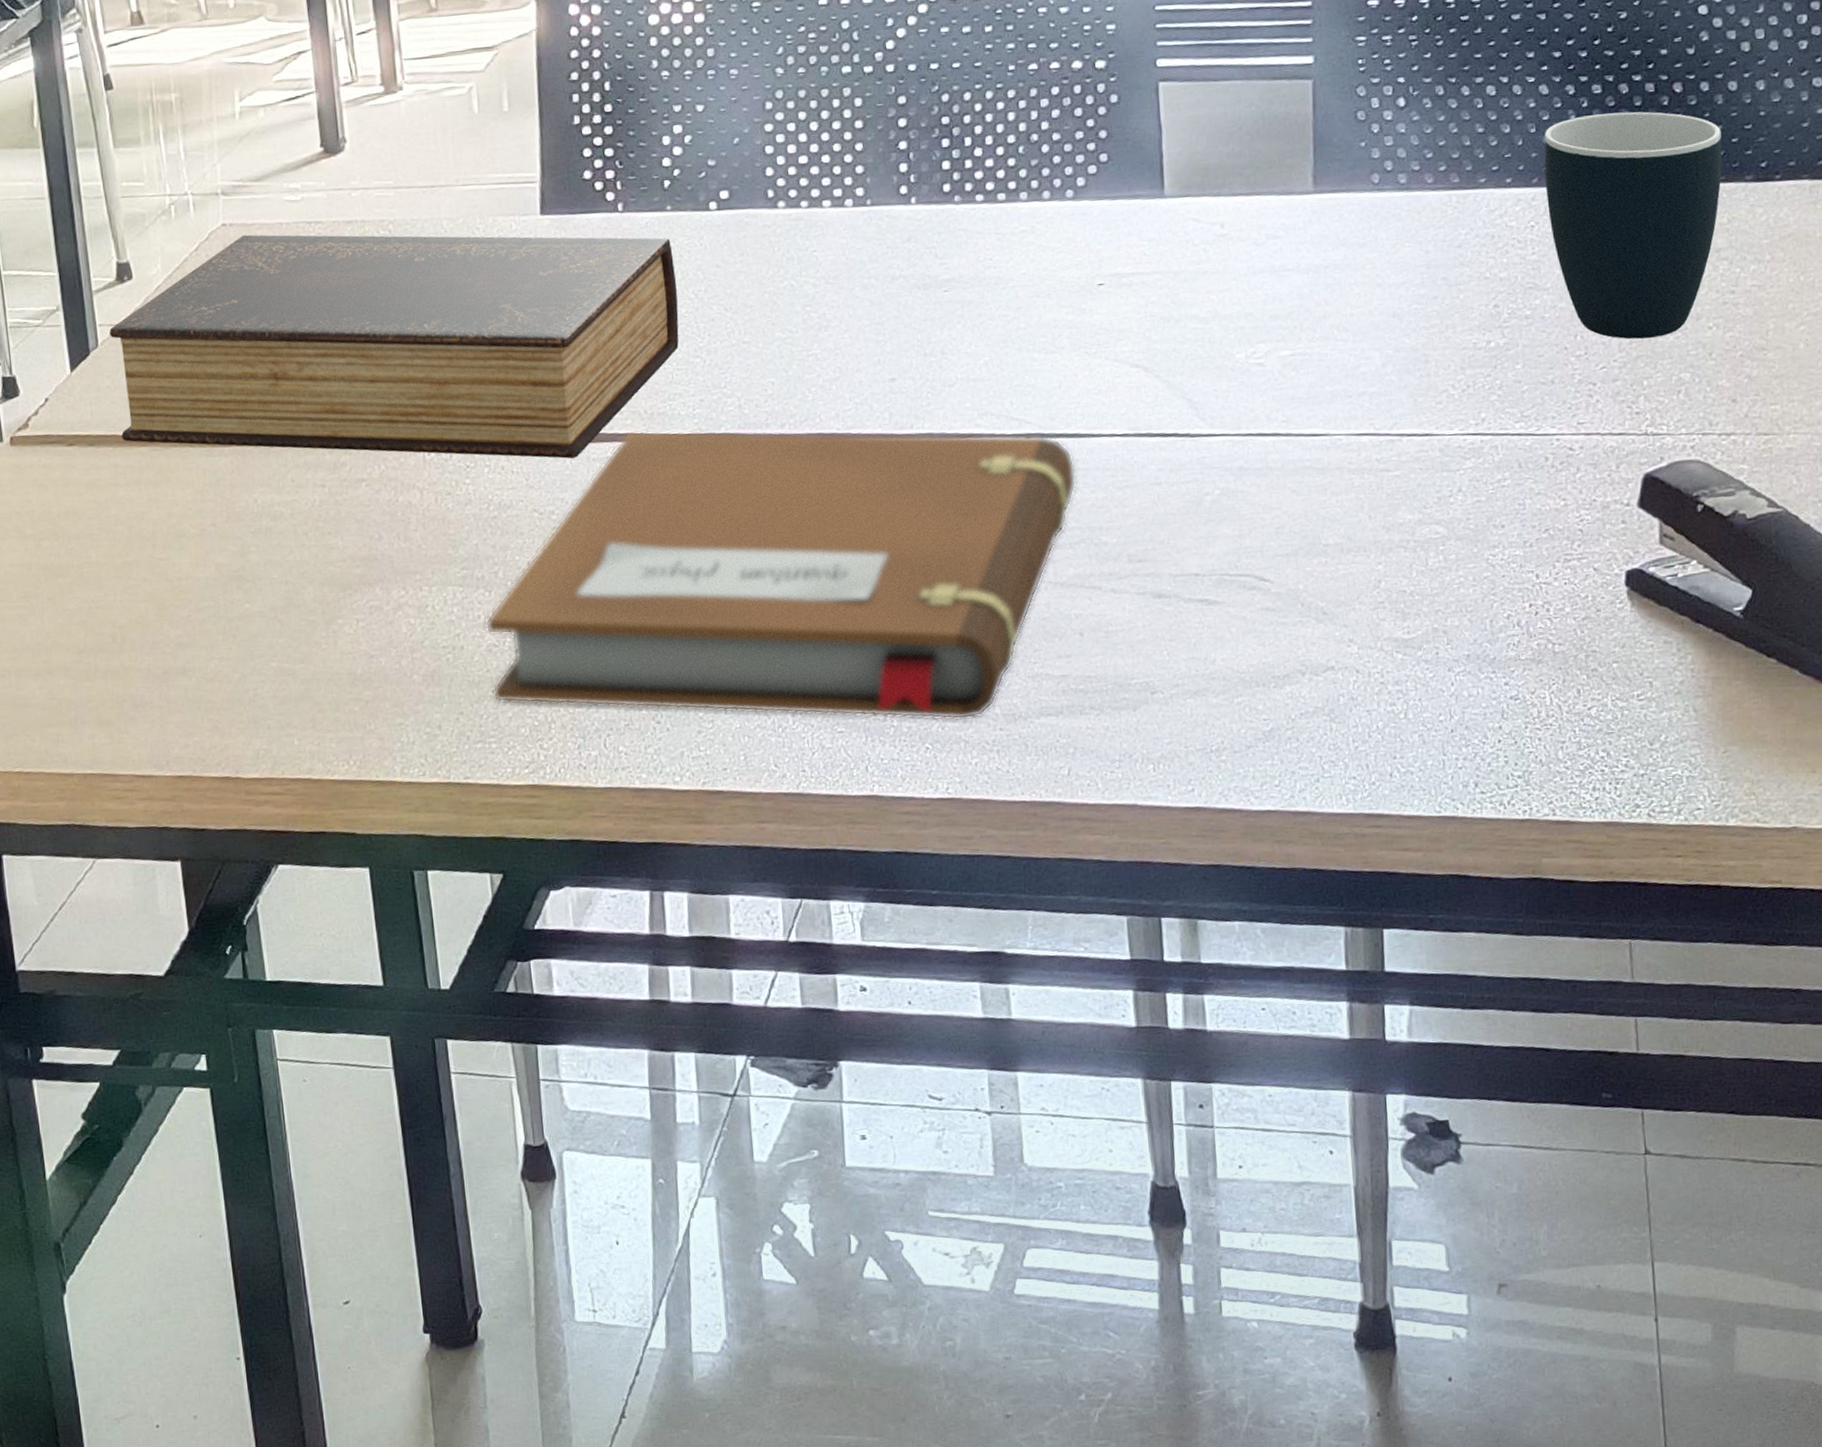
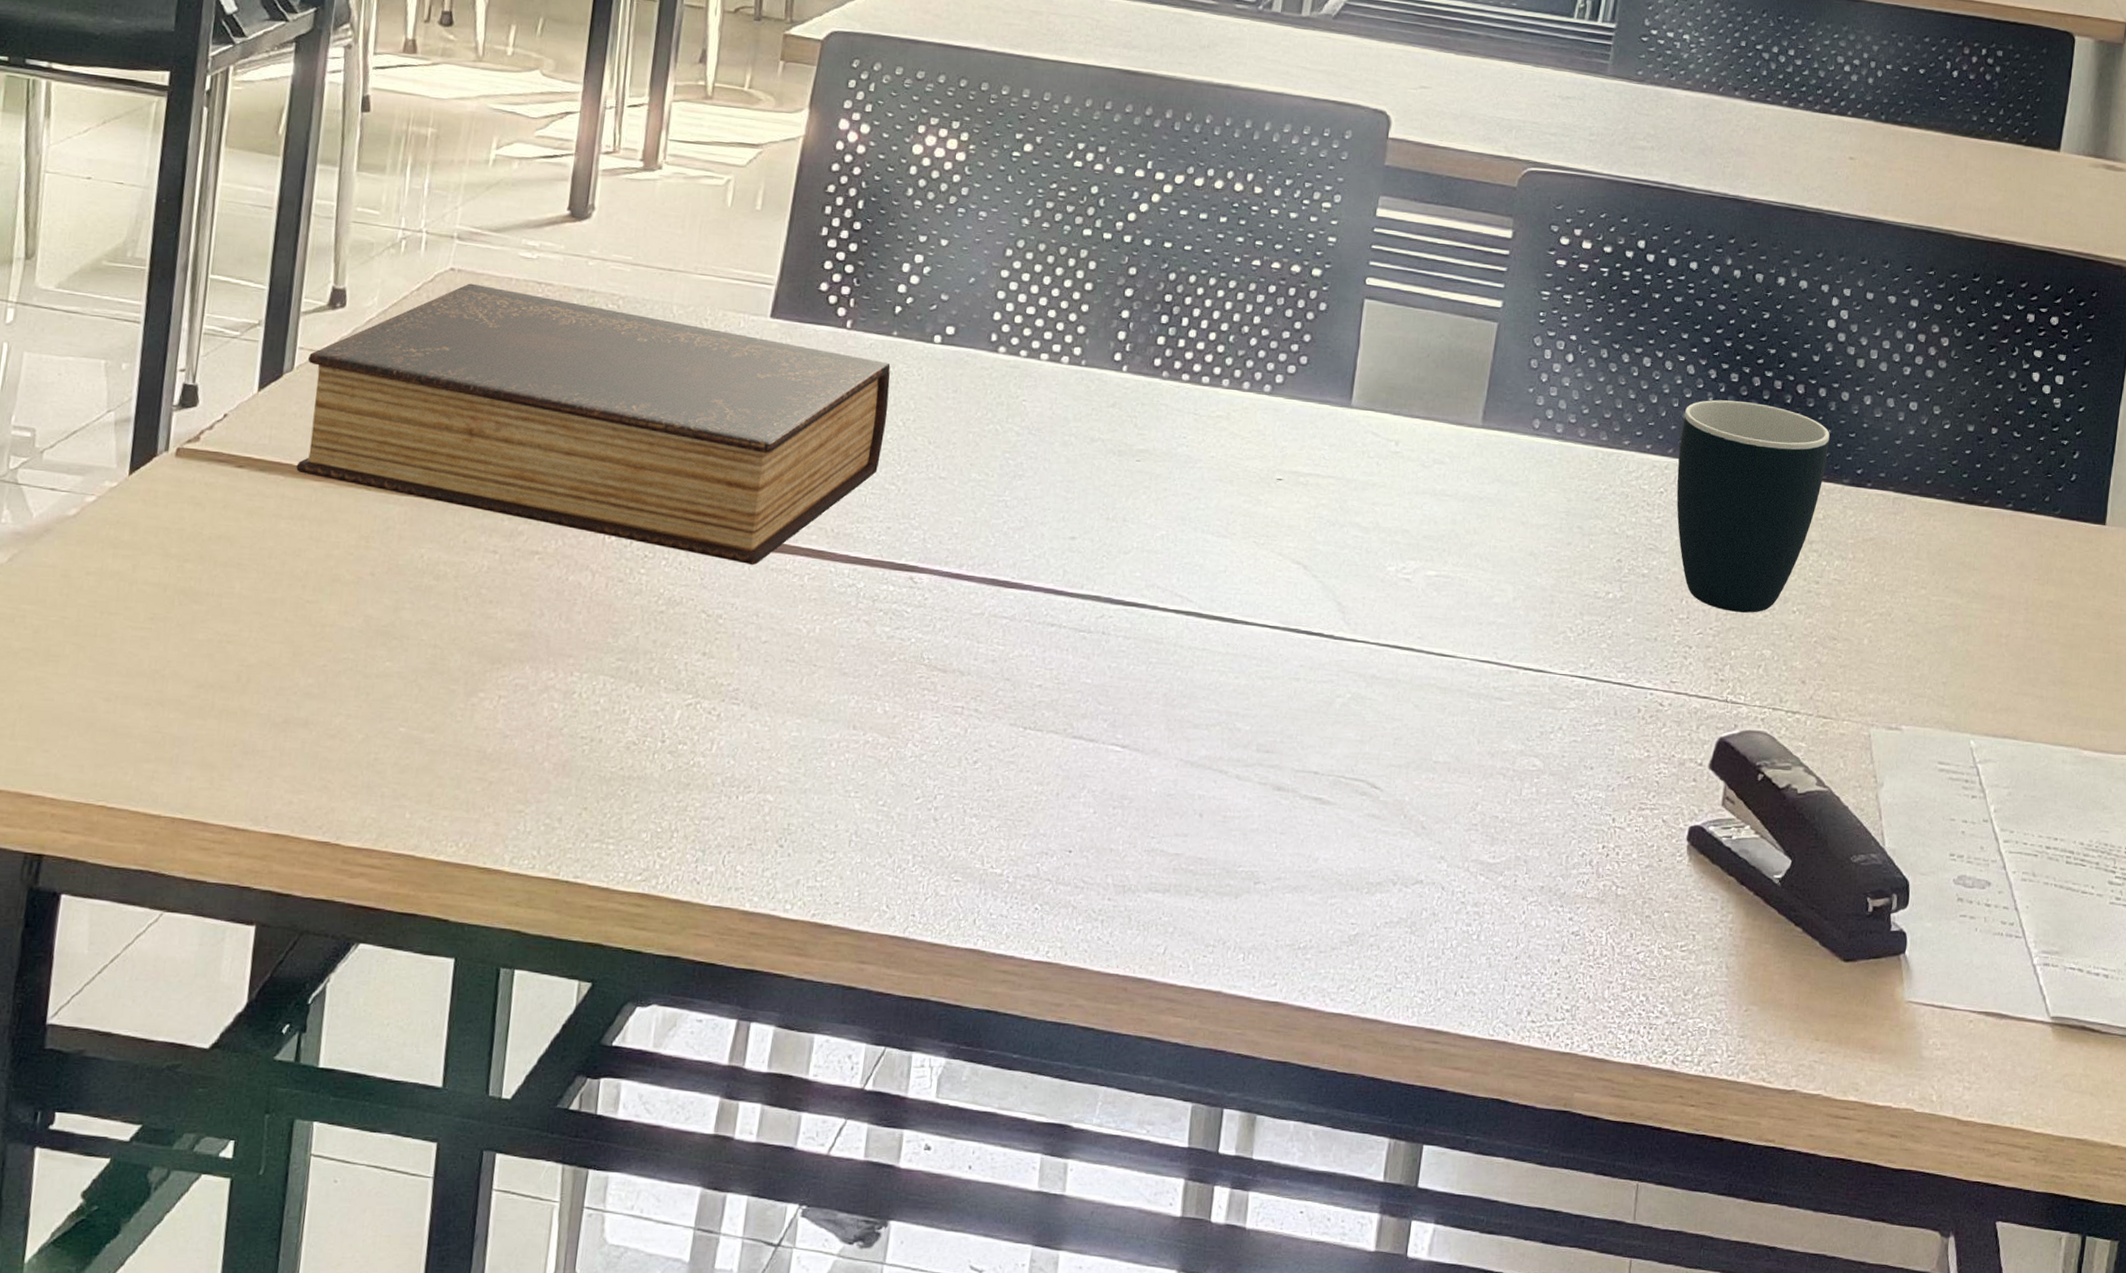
notebook: present [485,430,1077,720] -> none [621,547,1226,885]

